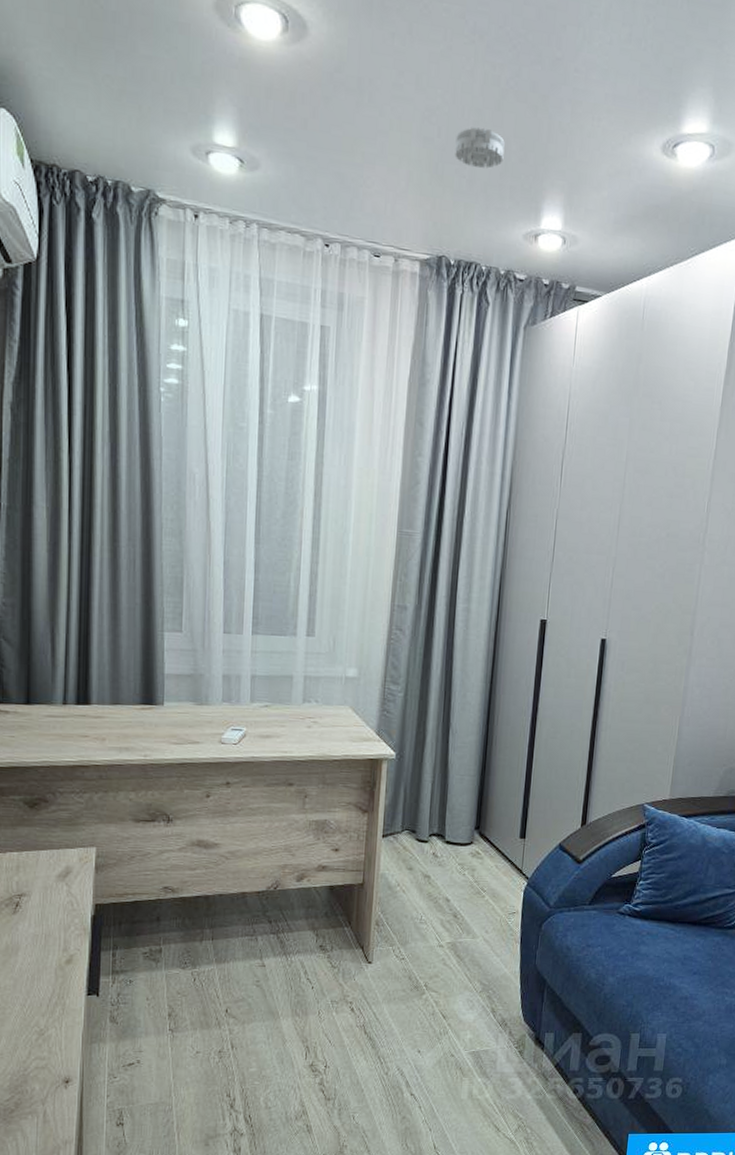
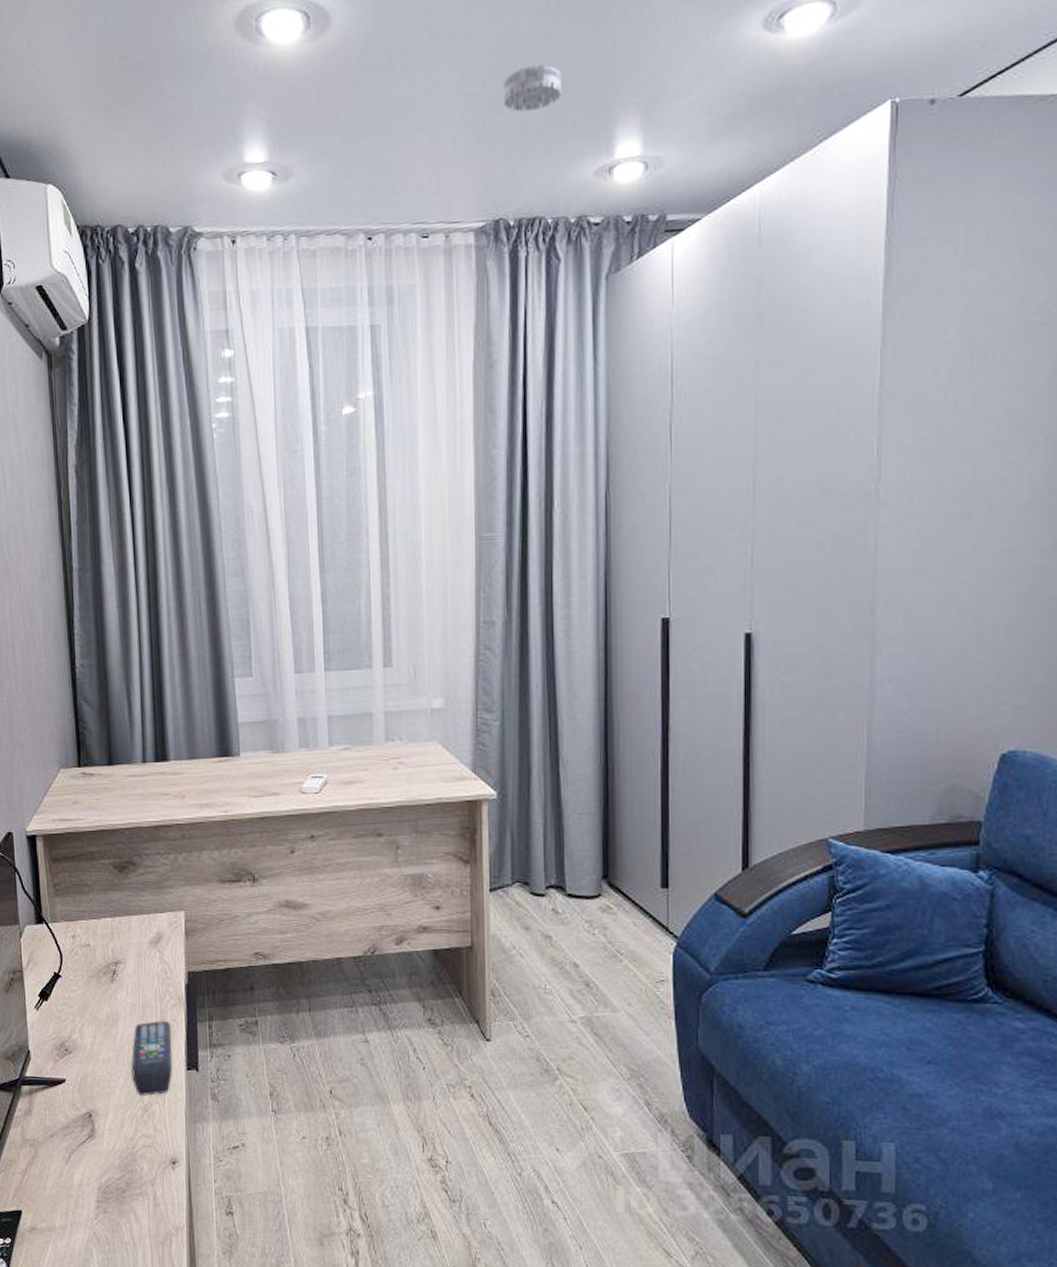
remote control: none [29,950,74,1020] -> present [131,1021,172,1096]

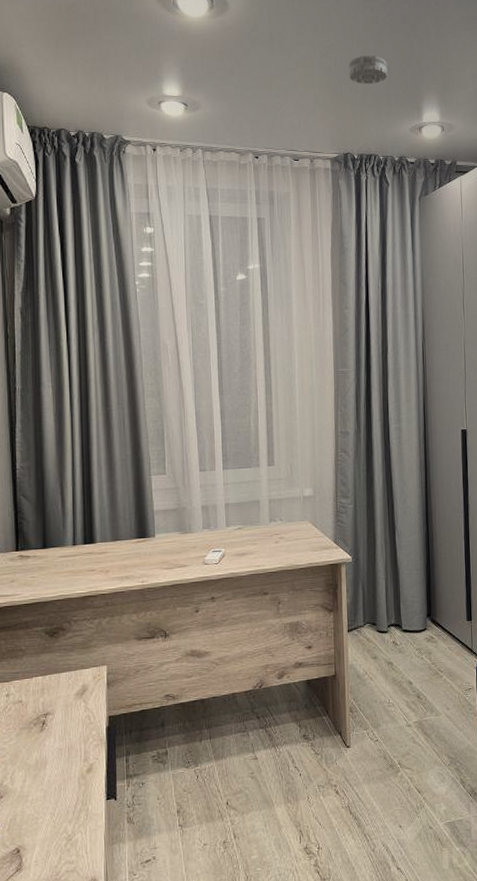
remote control: present [131,1021,172,1096] -> none [57,760,94,827]

